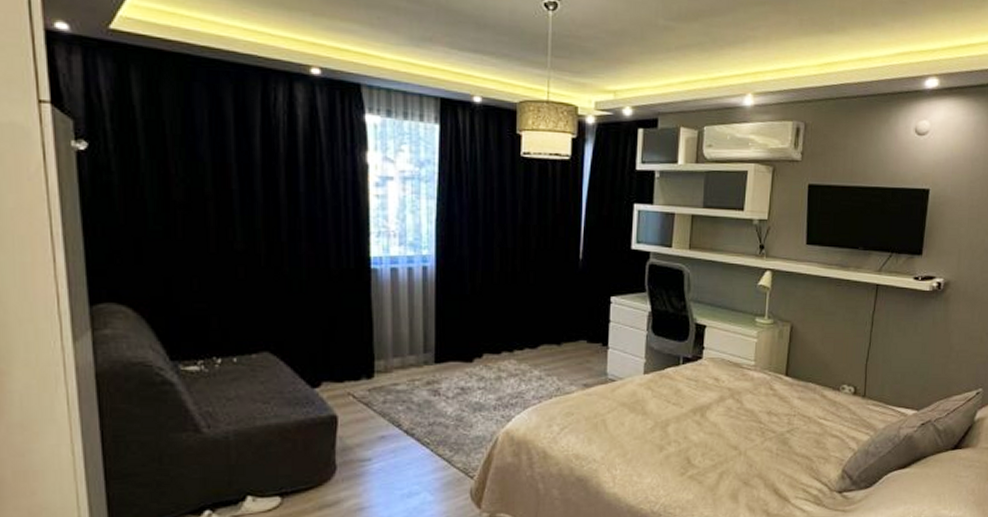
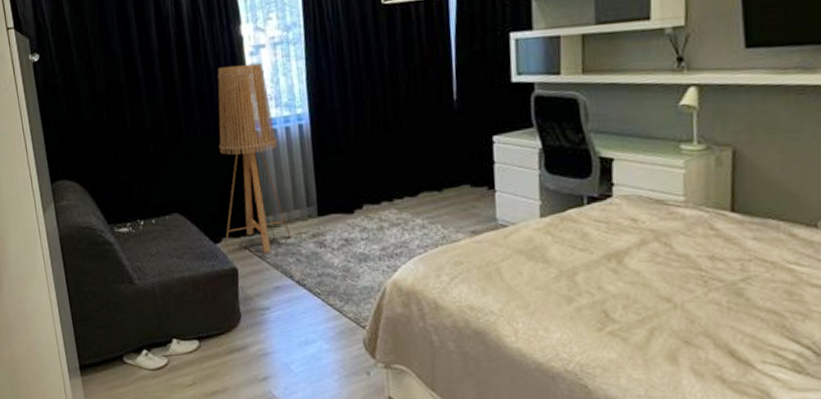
floor lamp: none [323,193,403,400] -> present [217,63,291,253]

